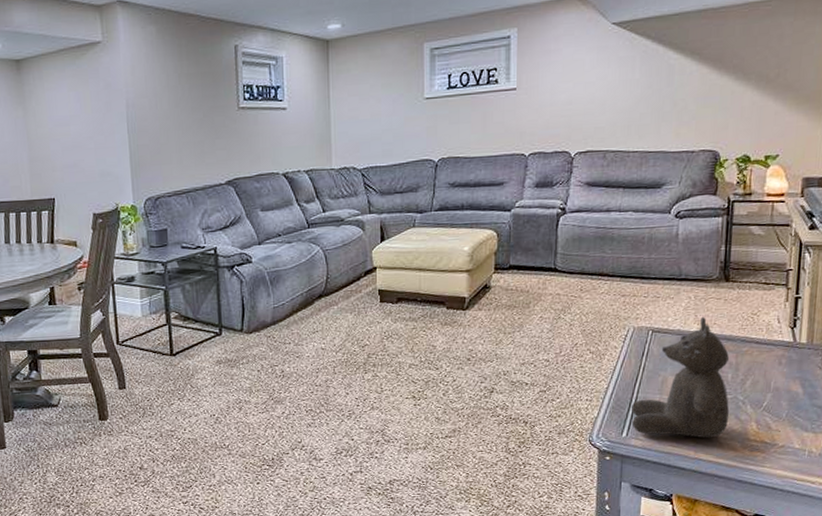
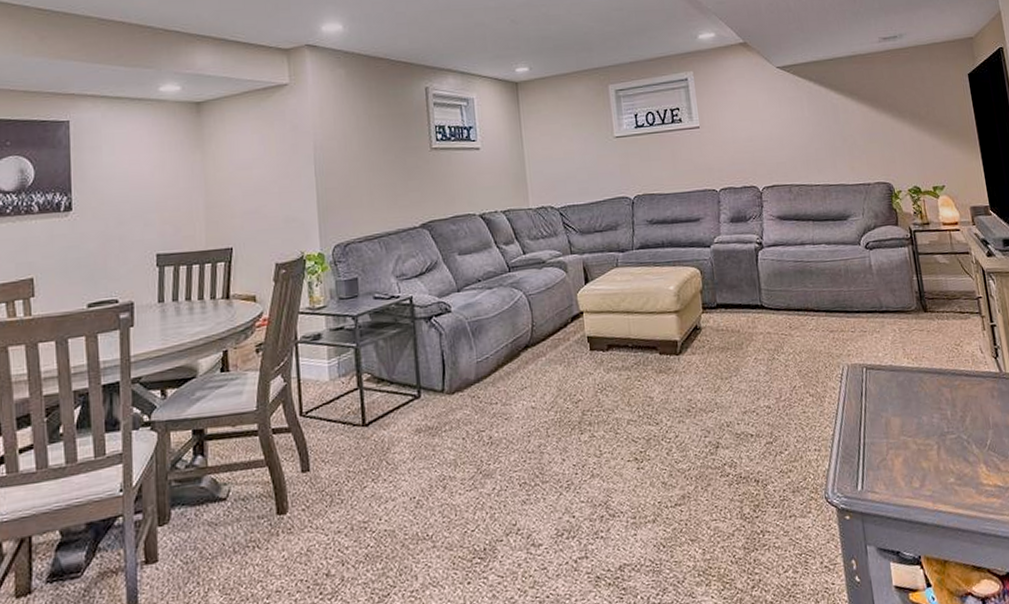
teddy bear: present [630,317,730,438] -> none [860,350,959,486]

